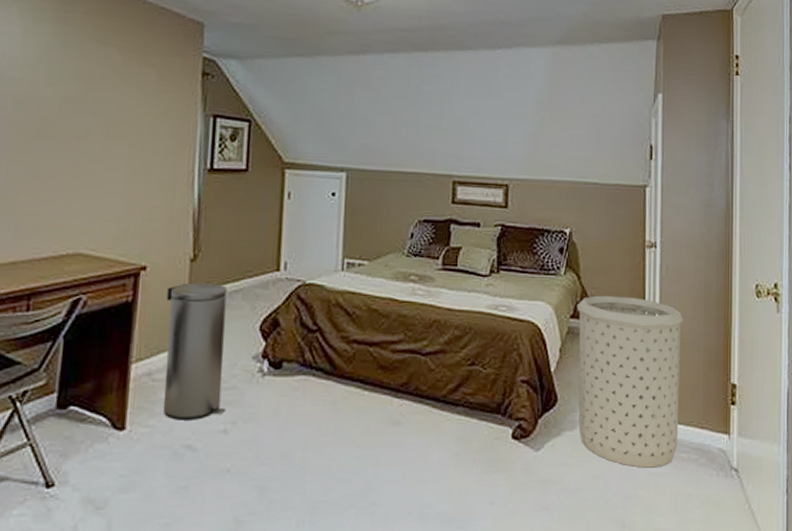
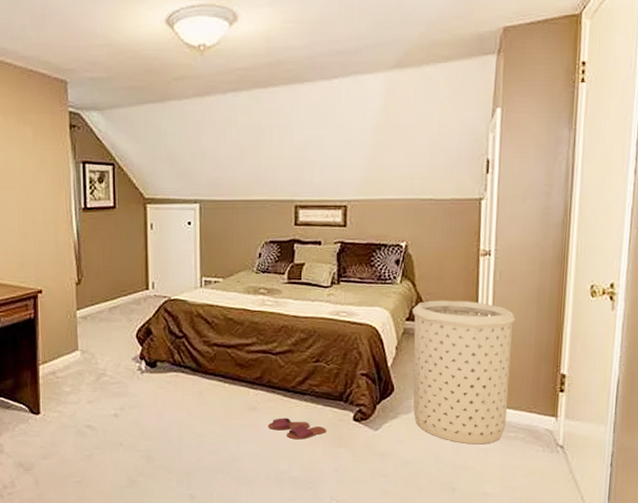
pedal bin: present [163,283,227,420] -> none [60,302,115,407]
slippers: none [412,435,482,463] -> present [267,417,327,440]

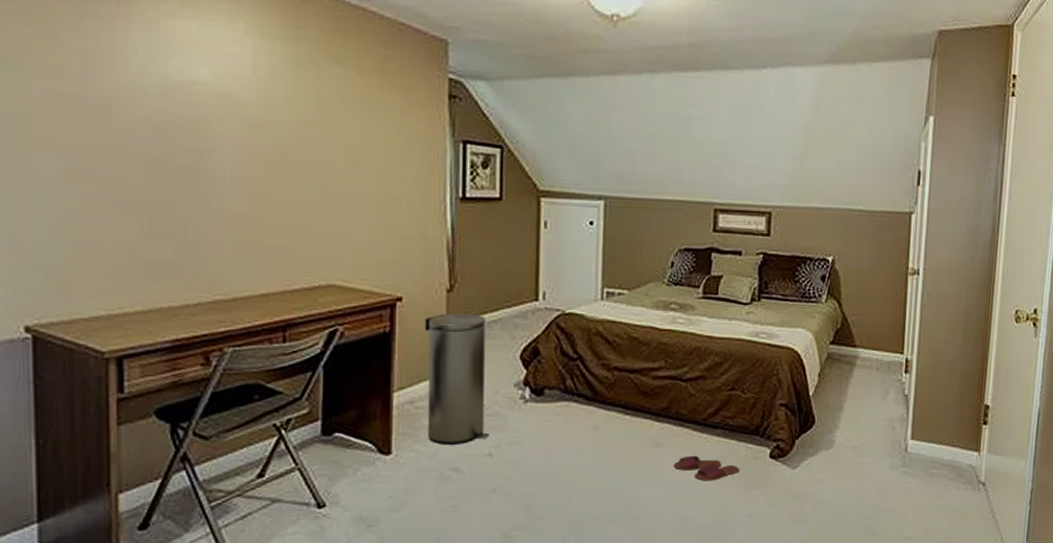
pedal bin: none [60,302,115,407] -> present [424,313,490,445]
laundry basket: present [412,300,516,445] -> none [834,322,943,483]

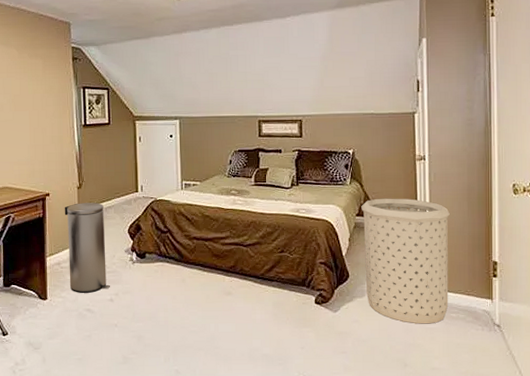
slippers: present [673,455,741,481] -> none [241,301,293,321]
laundry basket: none [834,322,943,483] -> present [361,198,451,324]

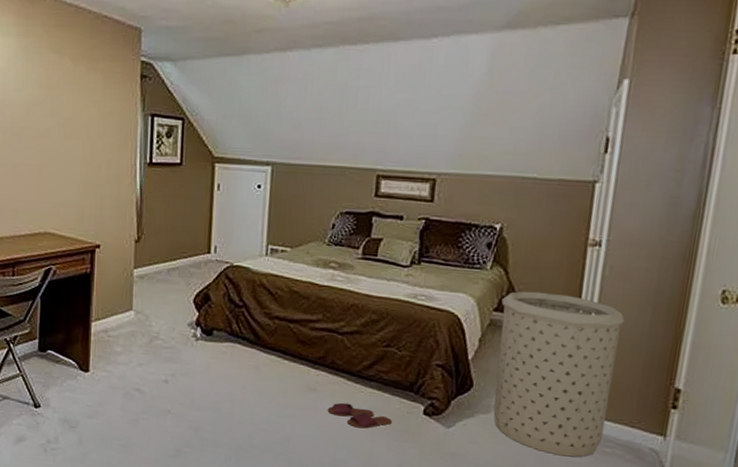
pedal bin: present [64,202,111,293] -> none [116,260,167,370]
slippers: none [241,301,293,321] -> present [327,402,393,429]

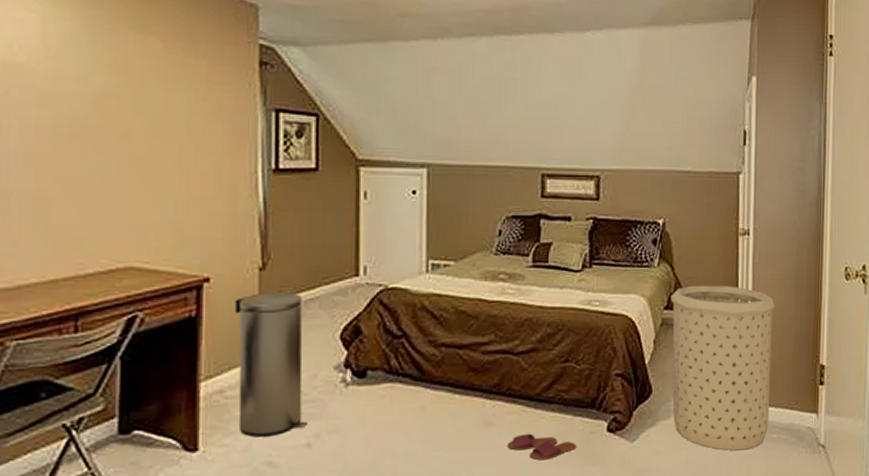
pedal bin: none [116,260,167,370] -> present [234,292,309,438]

